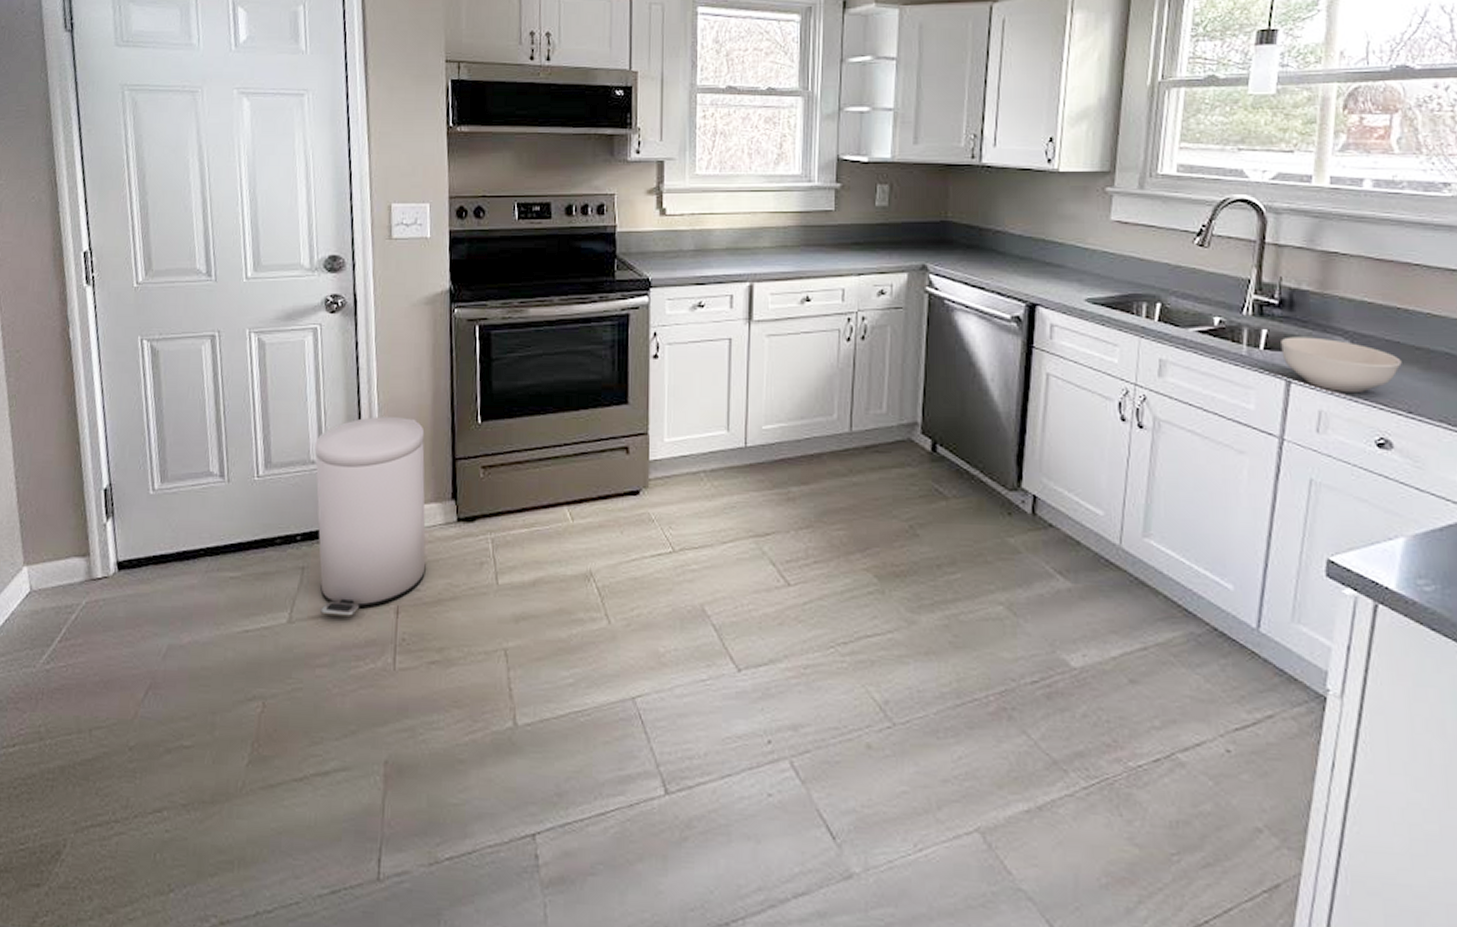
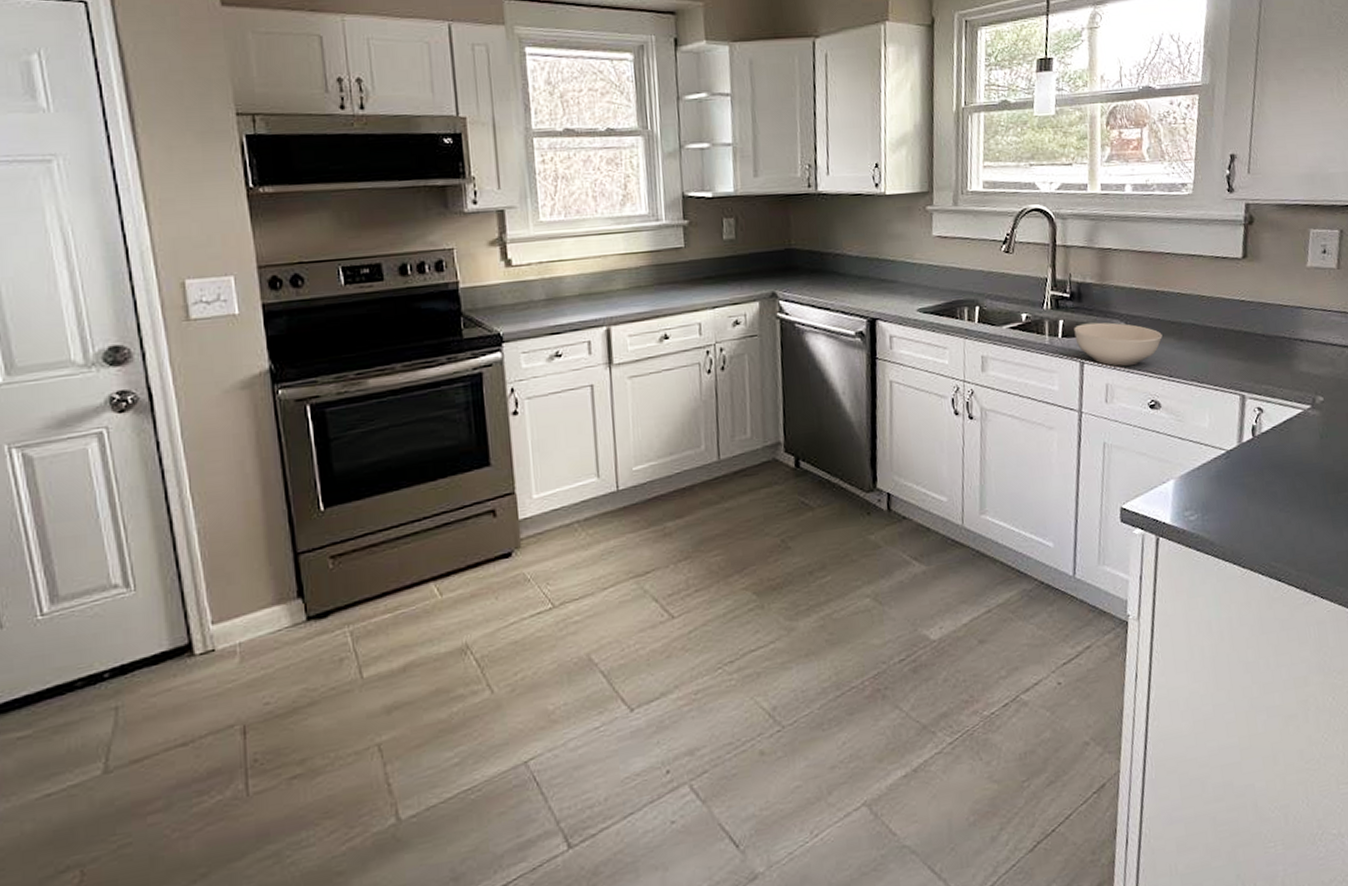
pedal bin: present [314,417,426,618] -> none [115,517,275,755]

